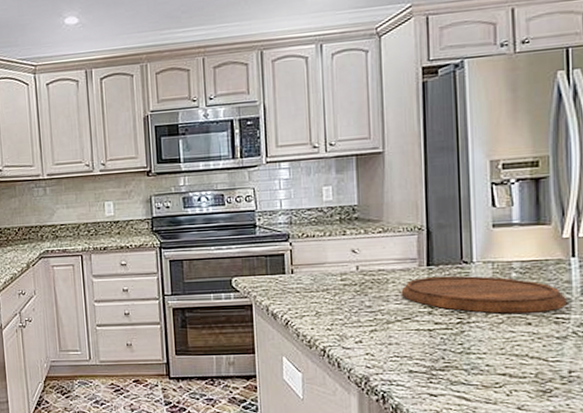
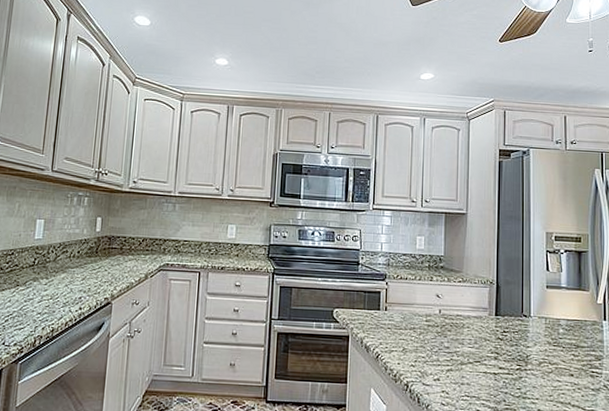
cutting board: present [401,275,566,314] -> none [473,325,599,366]

